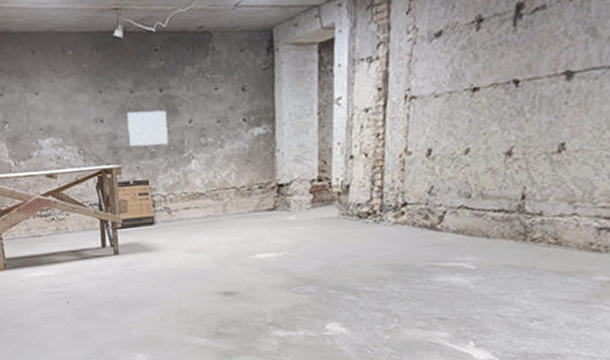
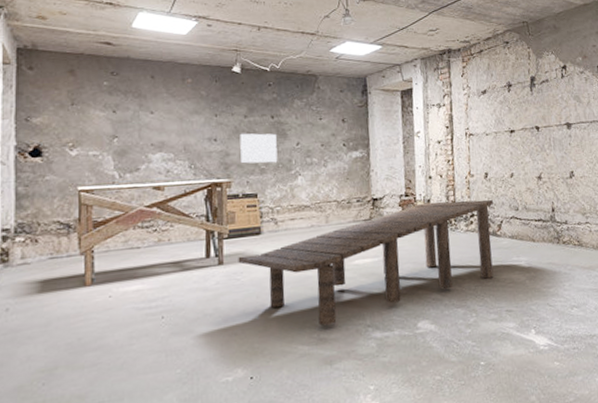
dining table: none [132,184,435,320] -> present [238,199,494,326]

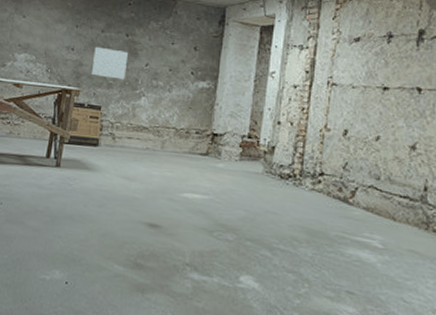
dining table: present [238,199,494,326] -> none [73,148,349,253]

